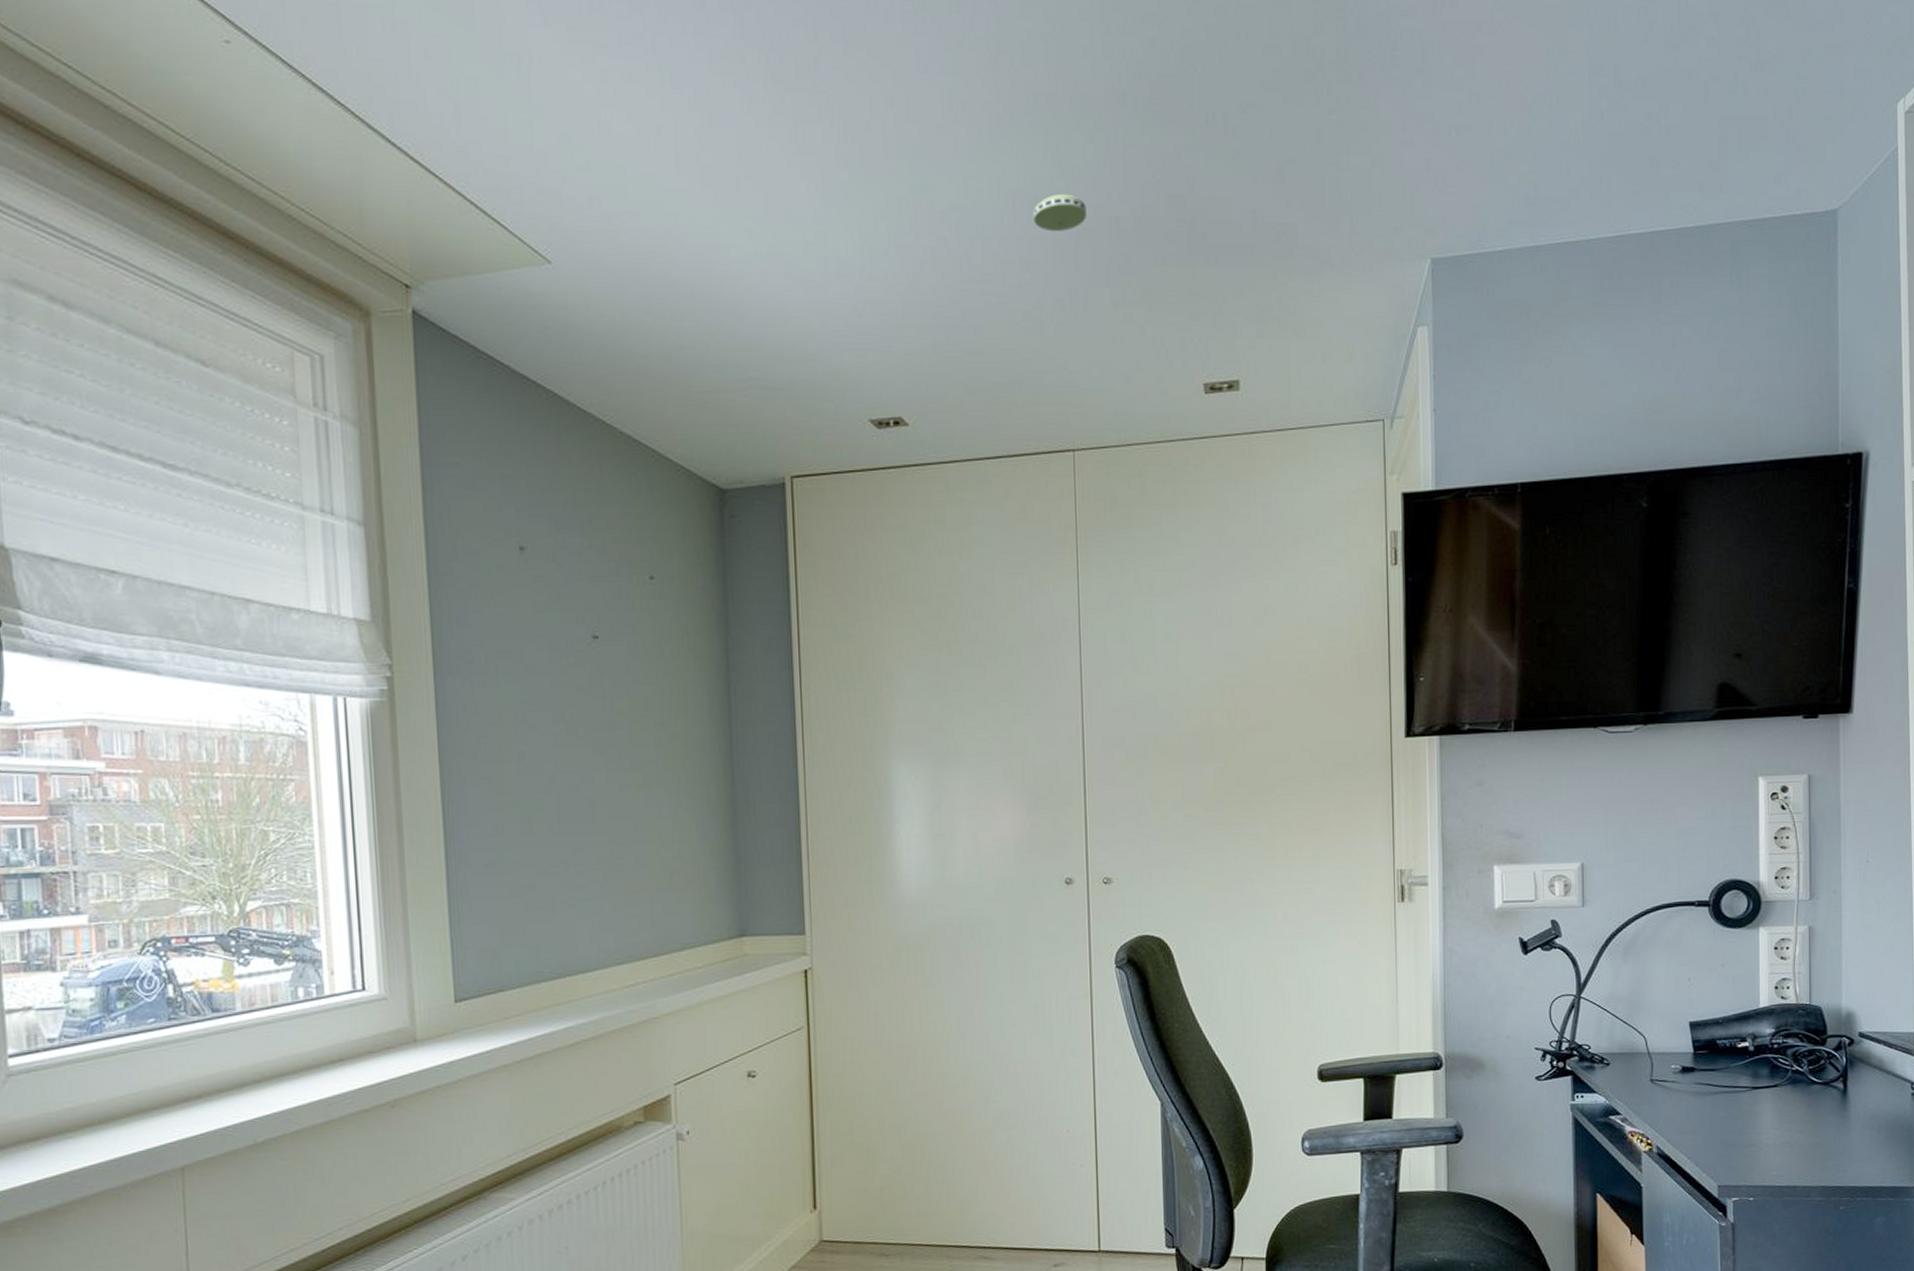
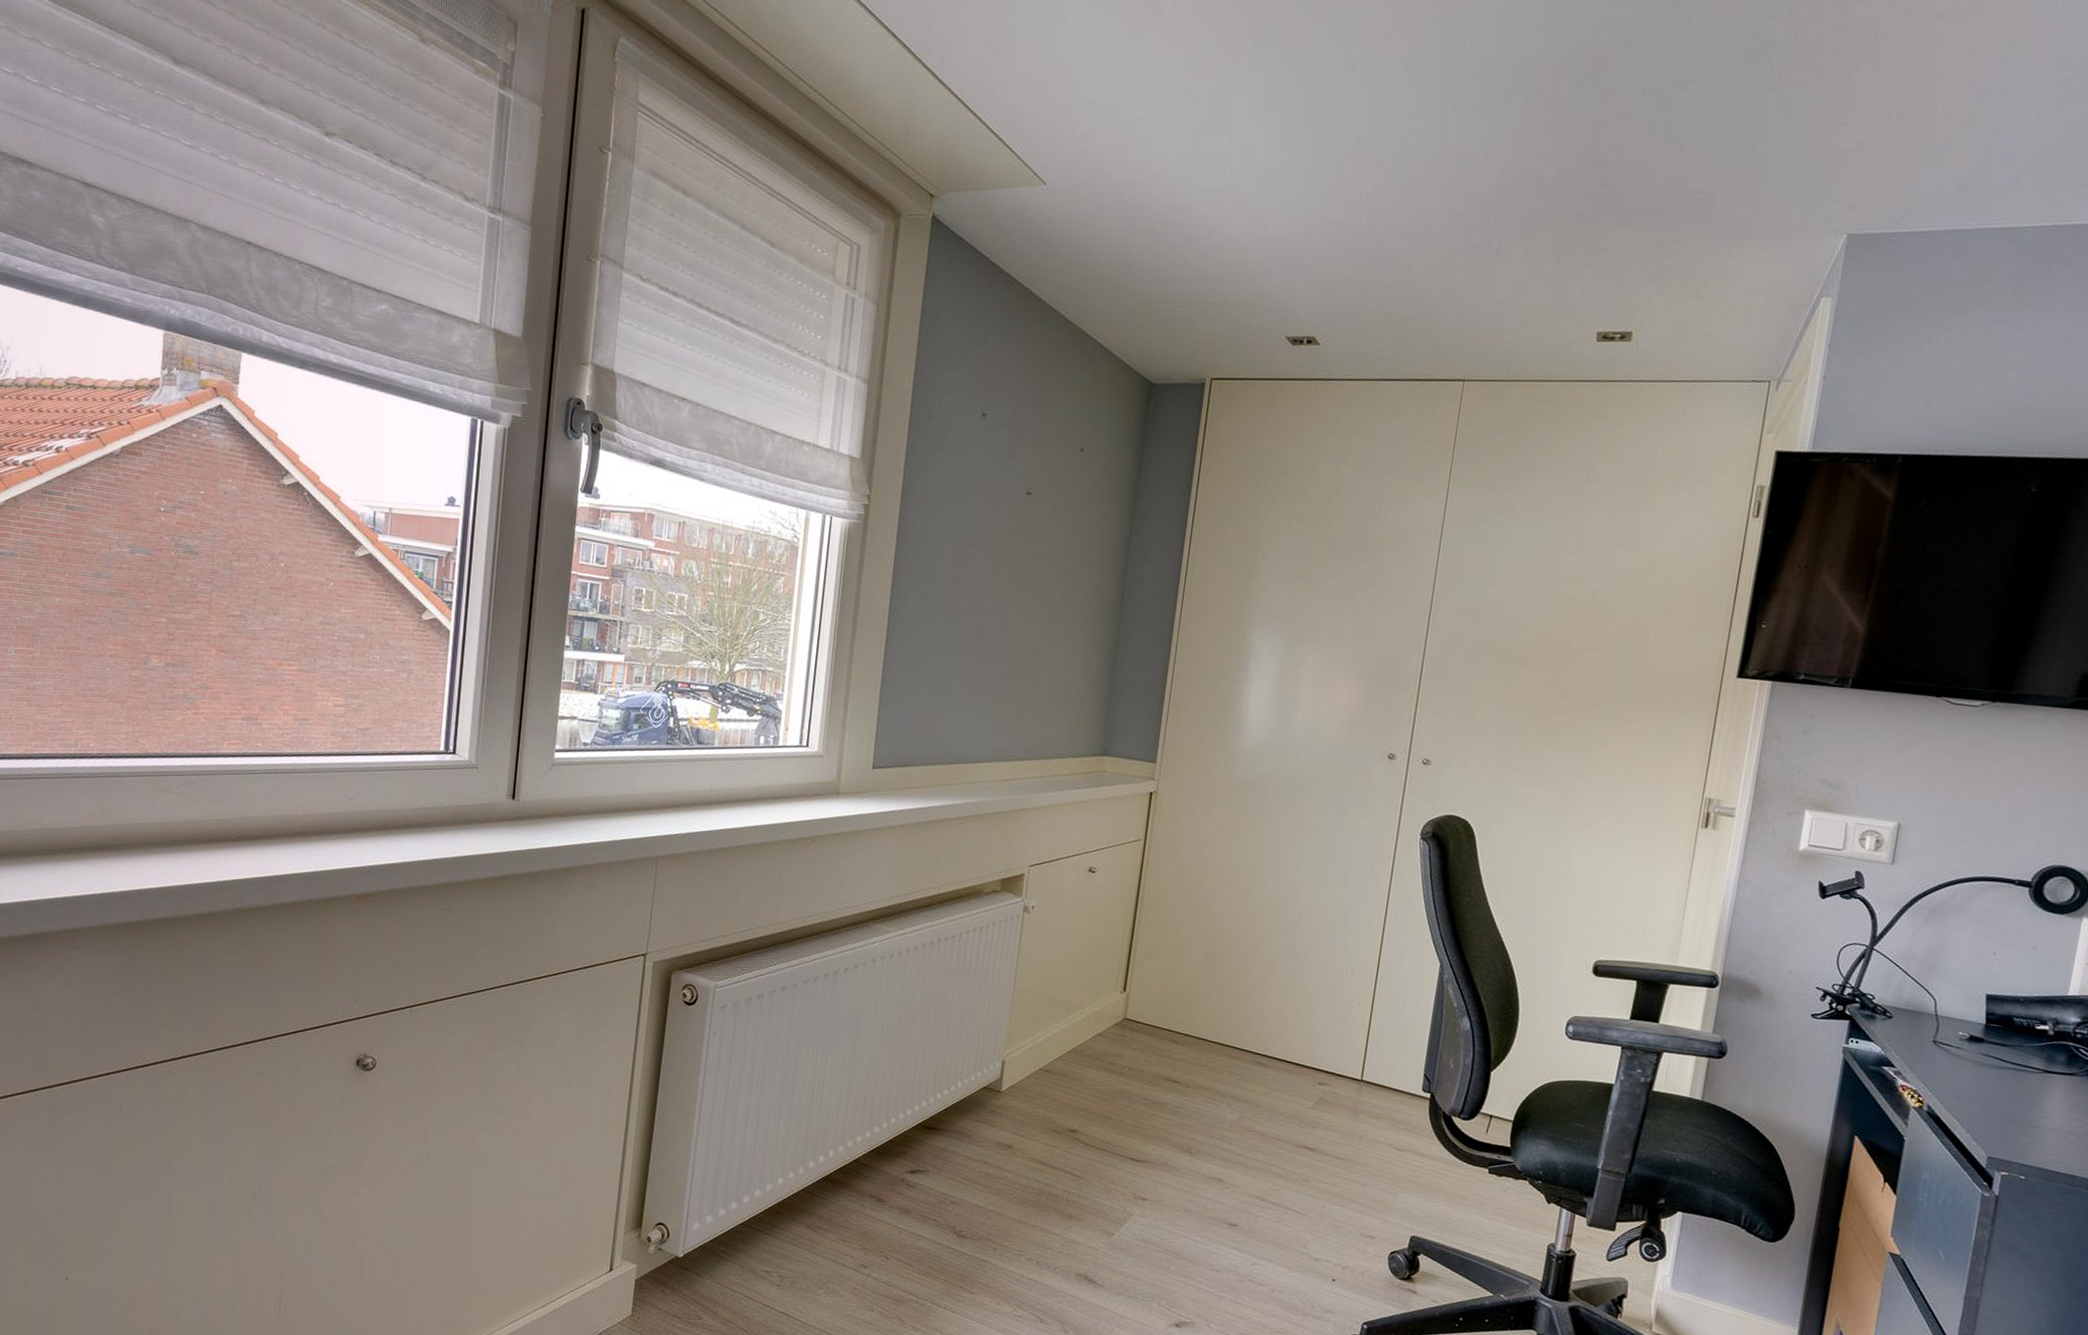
smoke detector: present [1033,194,1087,232] -> none [1463,152,1515,186]

